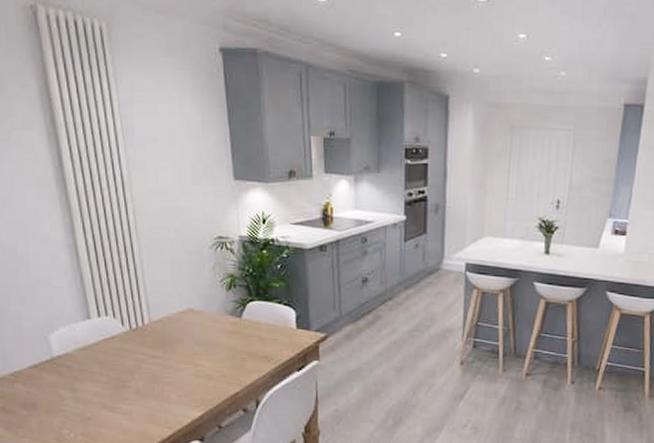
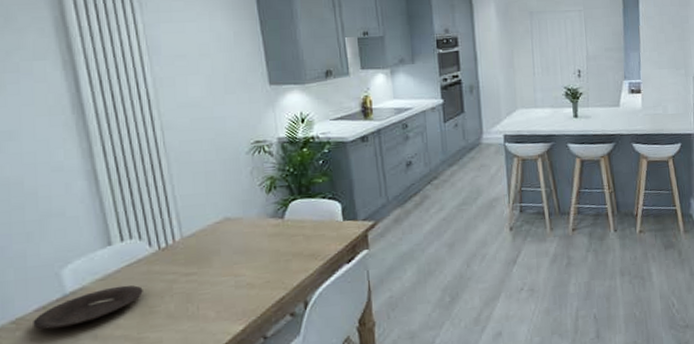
plate: none [27,357,117,386] -> present [33,285,143,330]

